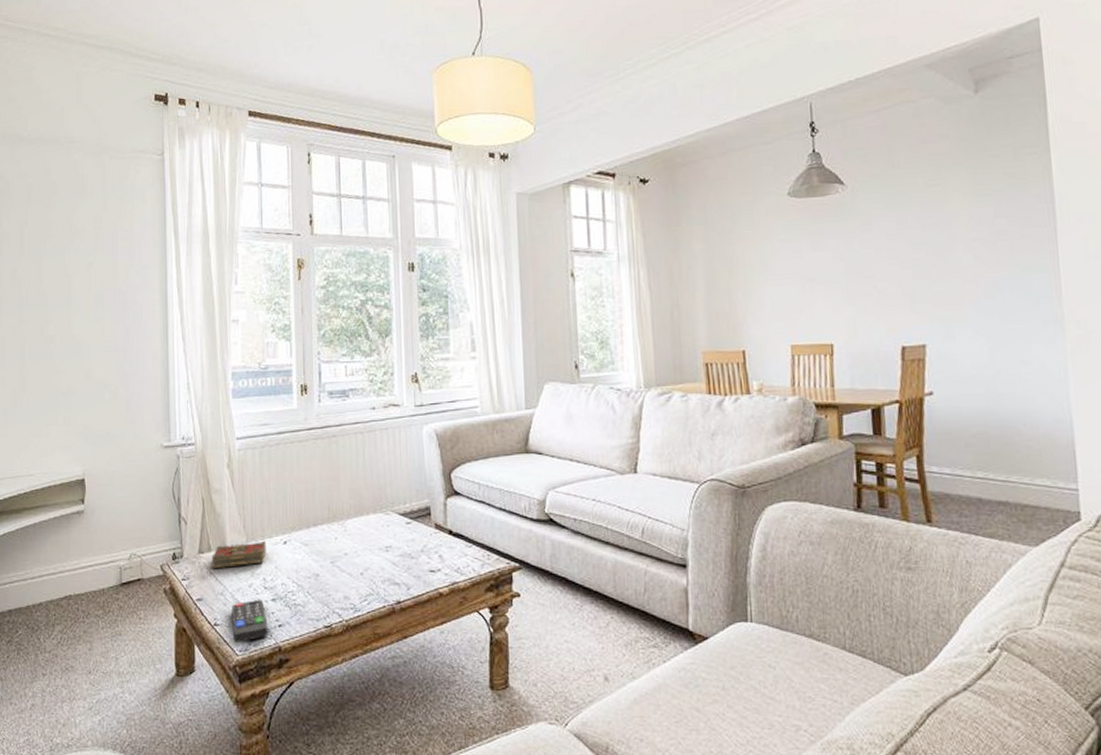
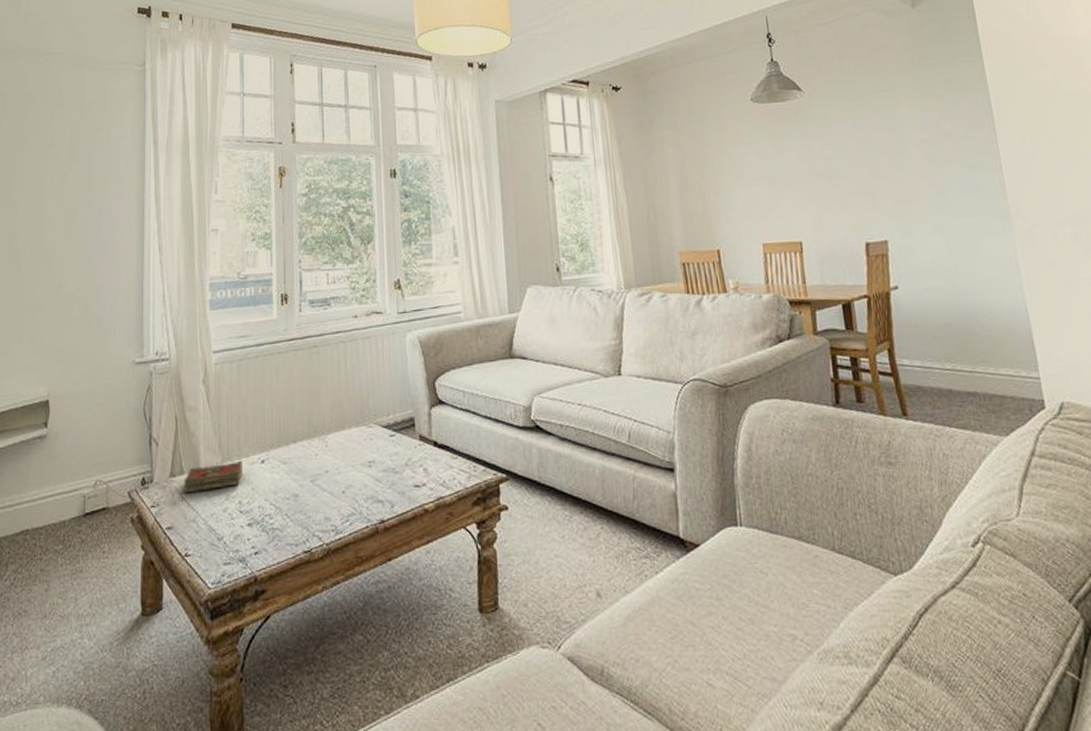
remote control: present [232,599,268,642] -> none [204,524,243,574]

